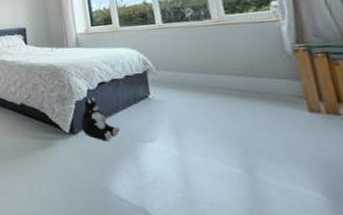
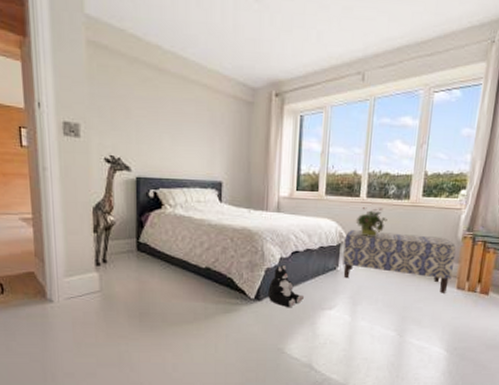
bench: none [149,53,296,118] -> present [343,230,456,293]
potted plant: none [156,31,192,61] -> present [355,207,387,236]

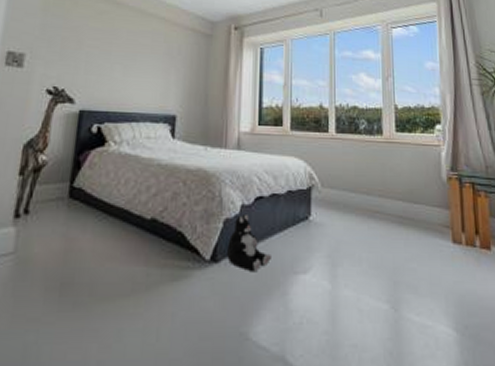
bench: present [343,230,456,293] -> none [315,170,444,249]
potted plant: present [355,207,387,236] -> none [326,144,361,178]

